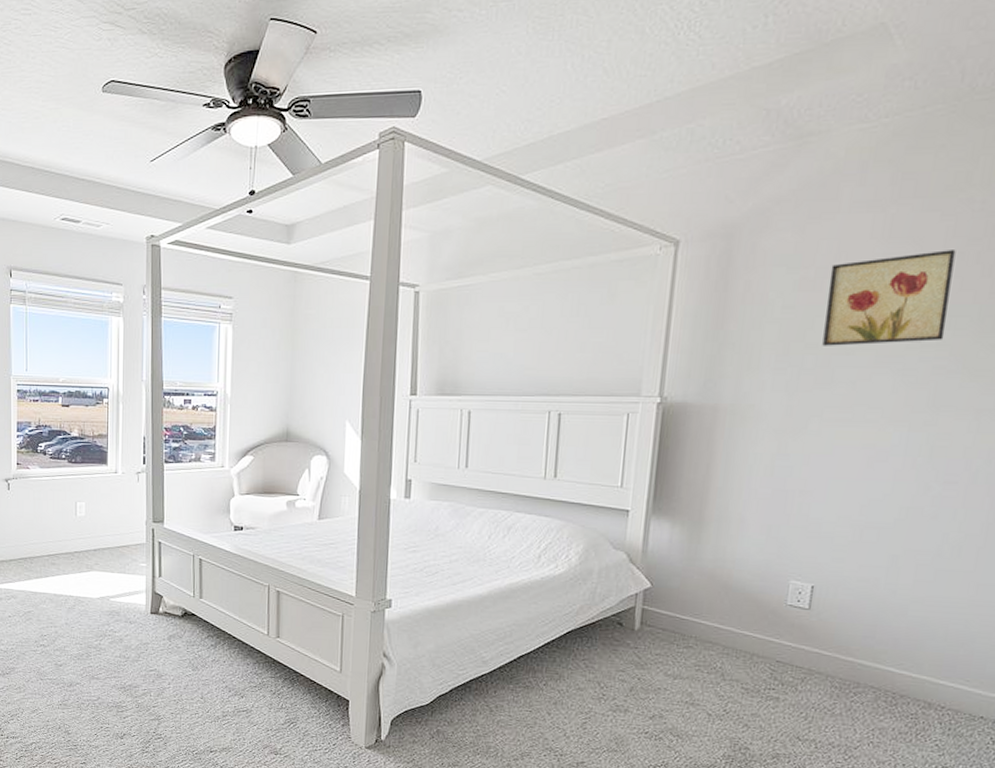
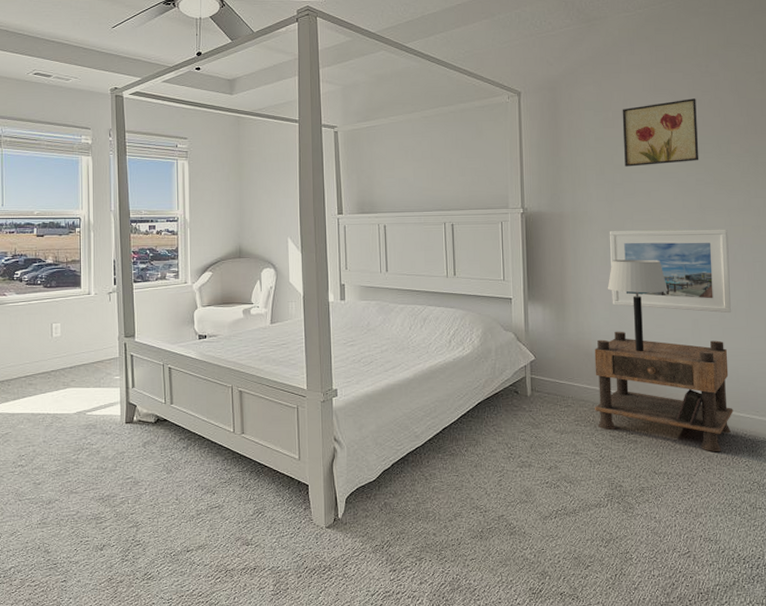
nightstand: none [725,561,936,724] -> present [594,331,733,451]
table lamp: none [768,470,861,591] -> present [607,259,669,352]
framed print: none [772,432,971,551] -> present [610,229,732,314]

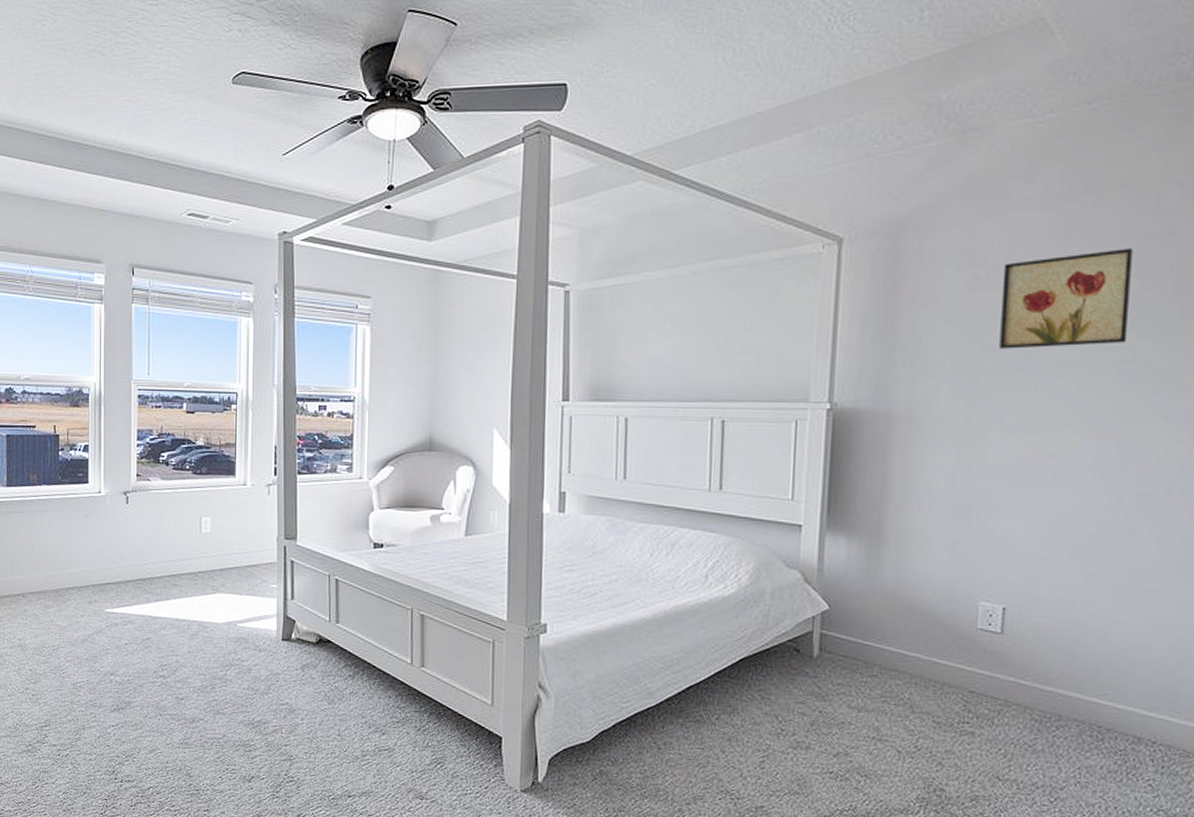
nightstand: present [594,331,733,451] -> none [913,580,1139,761]
table lamp: present [607,259,669,352] -> none [951,481,1051,613]
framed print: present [610,229,732,314] -> none [956,440,1163,569]

